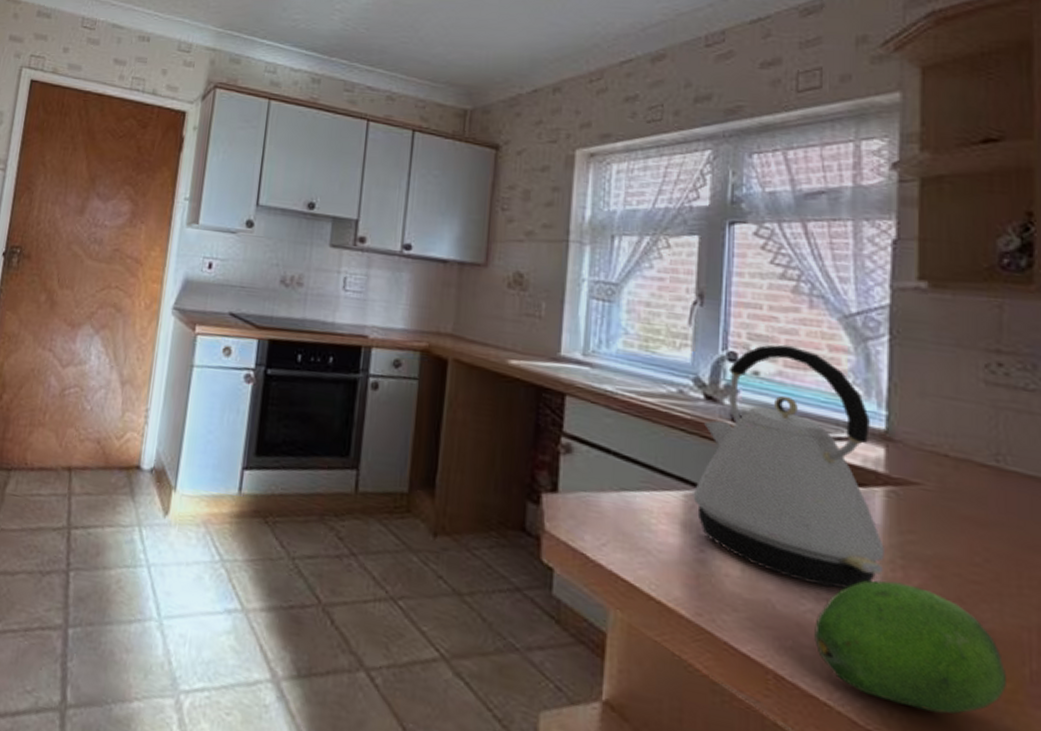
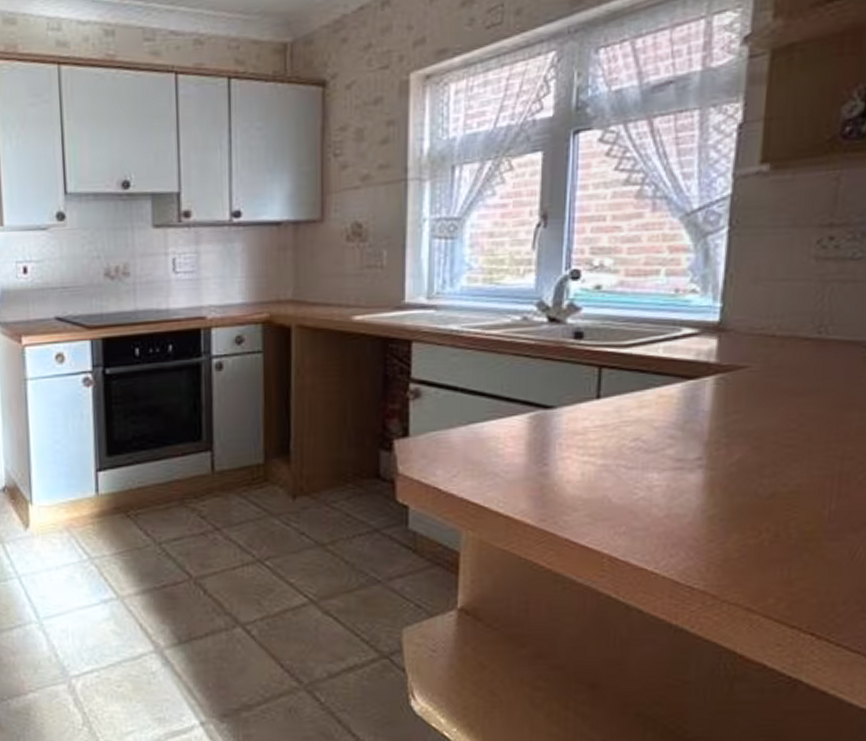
kettle: present [693,344,884,589] -> none [537,253,711,475]
fruit: present [814,580,1007,714] -> none [645,459,809,561]

